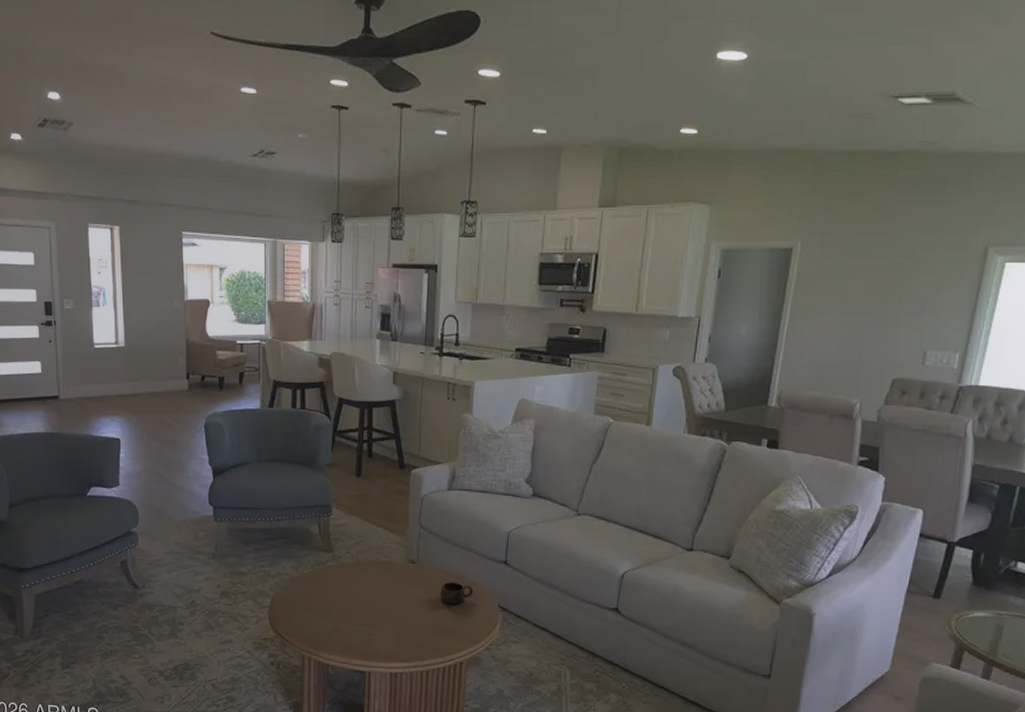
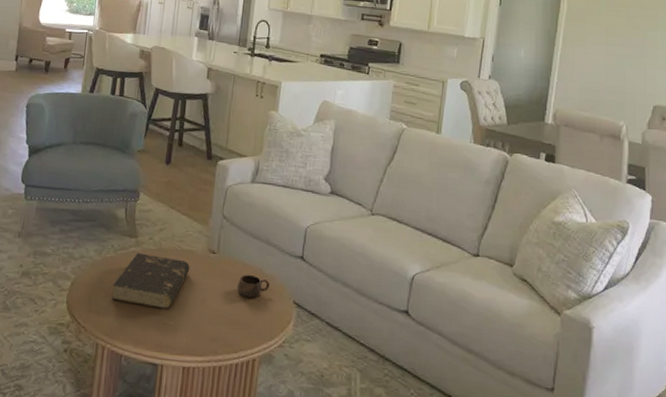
book: none [313,567,390,620] -> present [111,252,190,309]

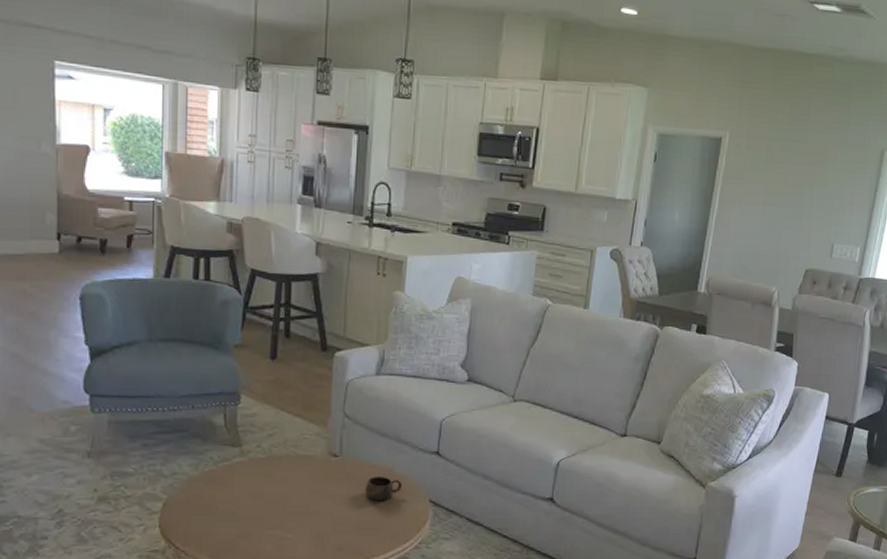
book: present [111,252,190,309] -> none [215,463,308,522]

